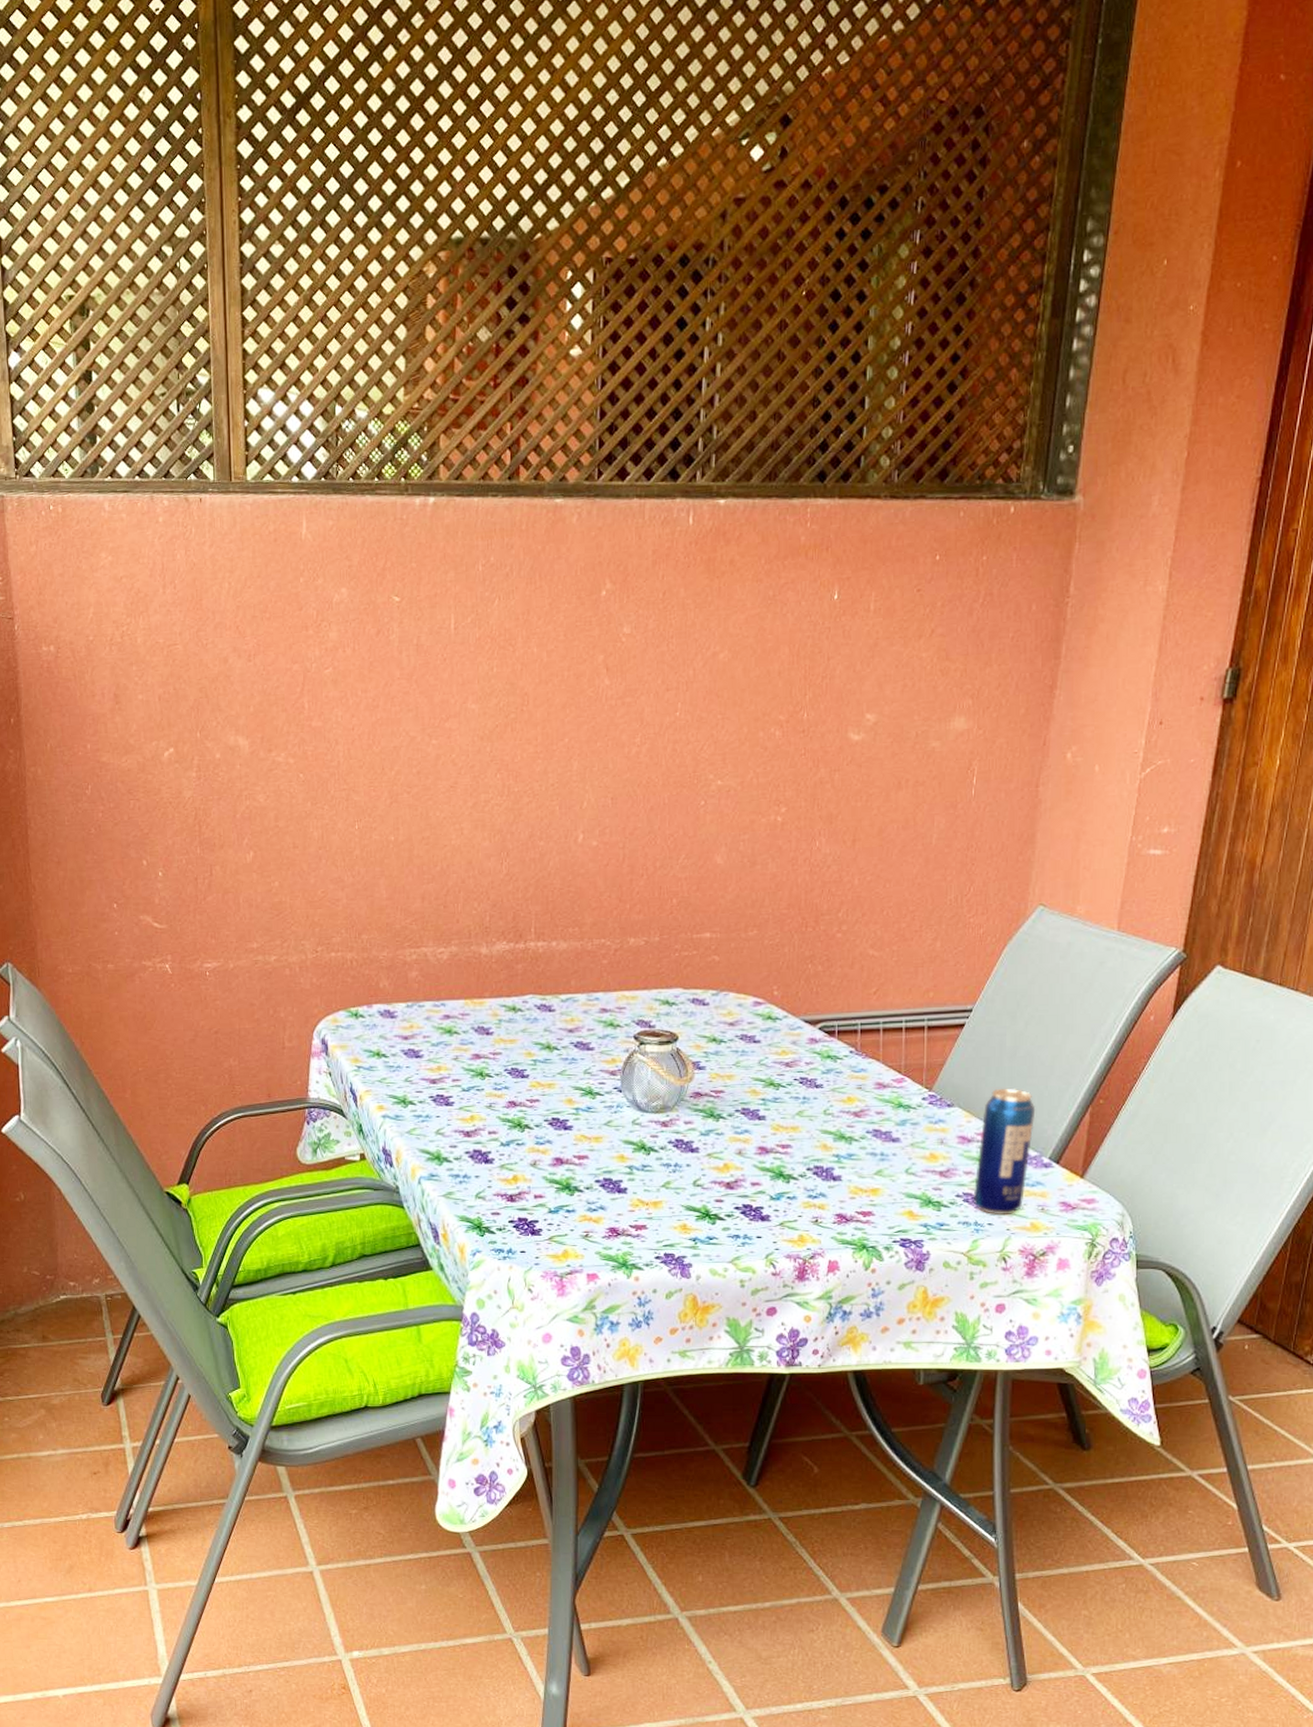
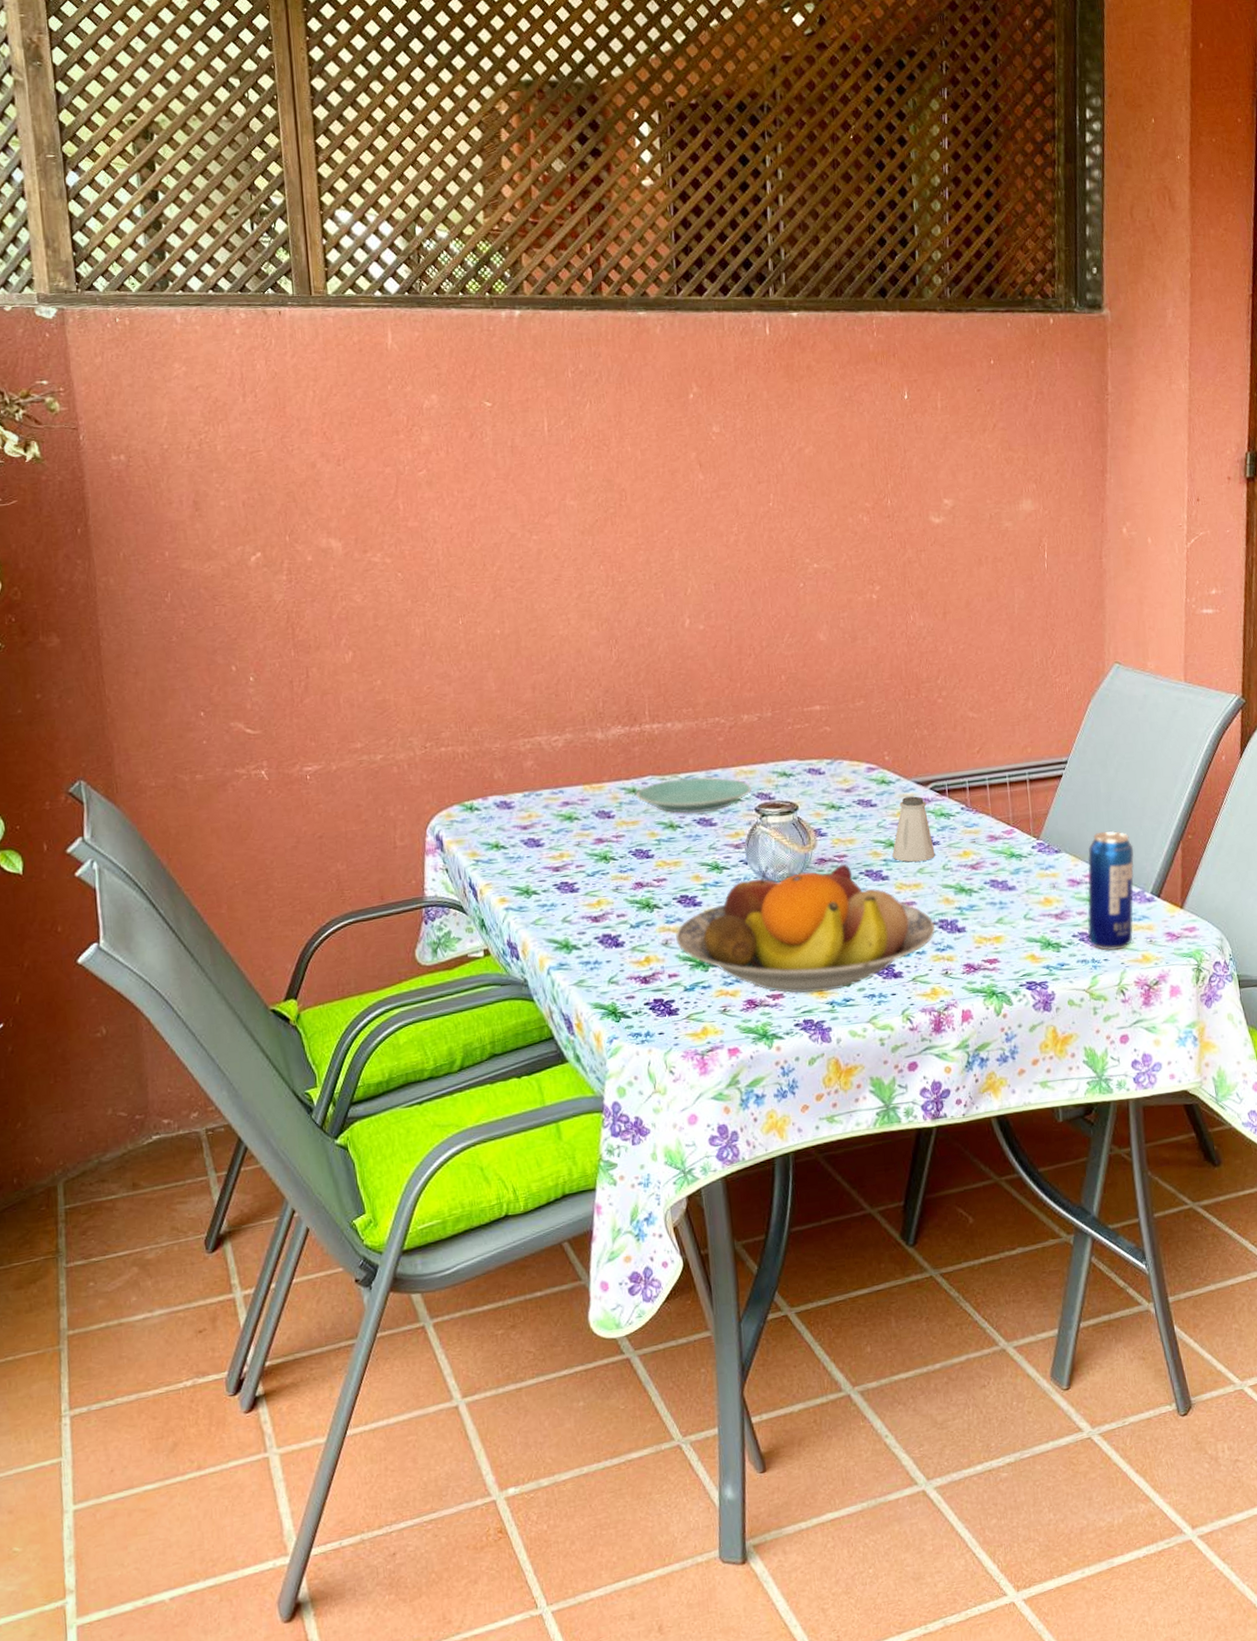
plate: none [515,1000,633,1036] -> present [636,777,752,814]
fruit bowl: none [545,1095,810,1227] -> present [676,864,935,994]
saltshaker: none [771,1035,817,1104] -> present [891,796,935,862]

